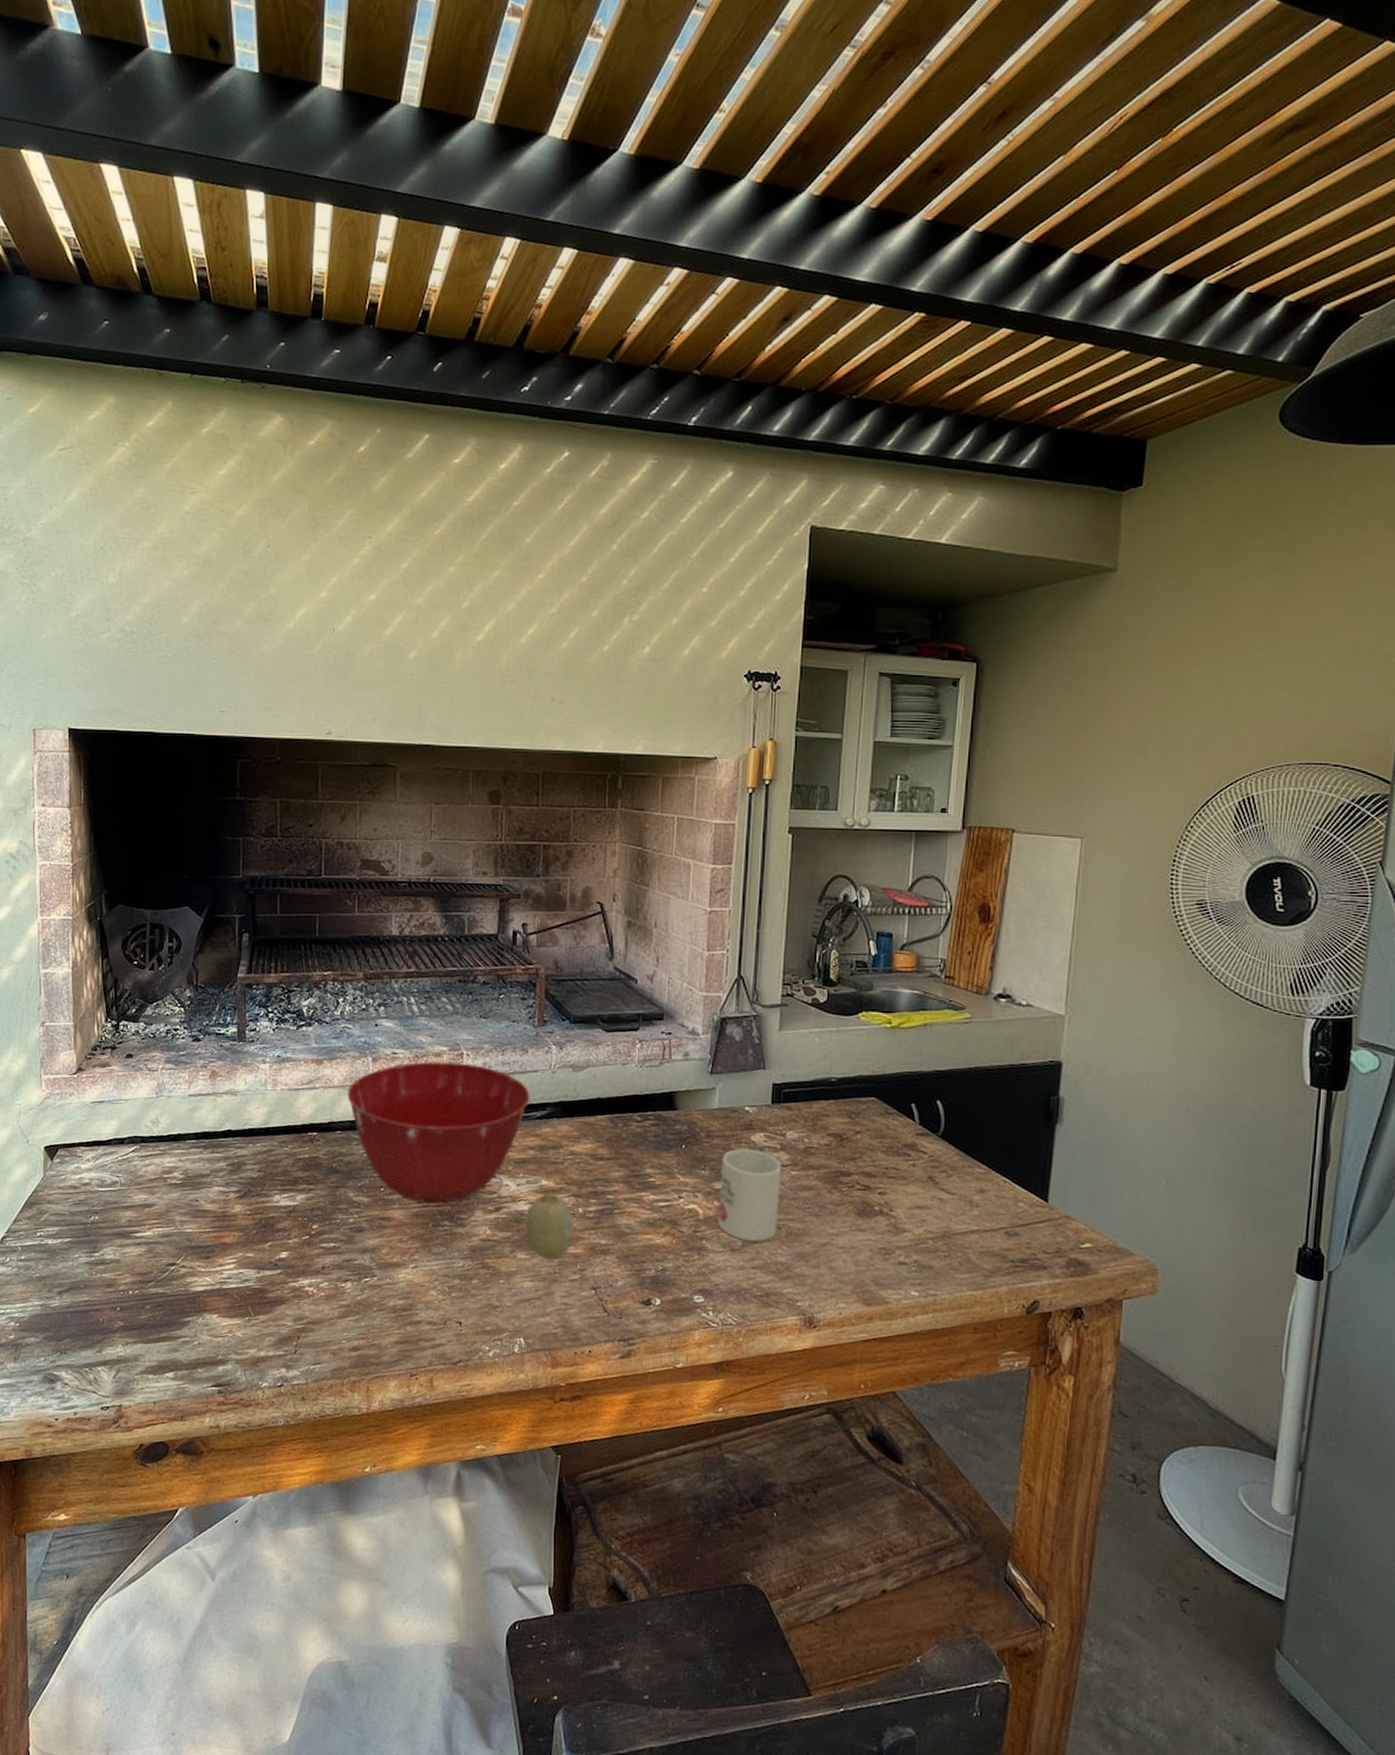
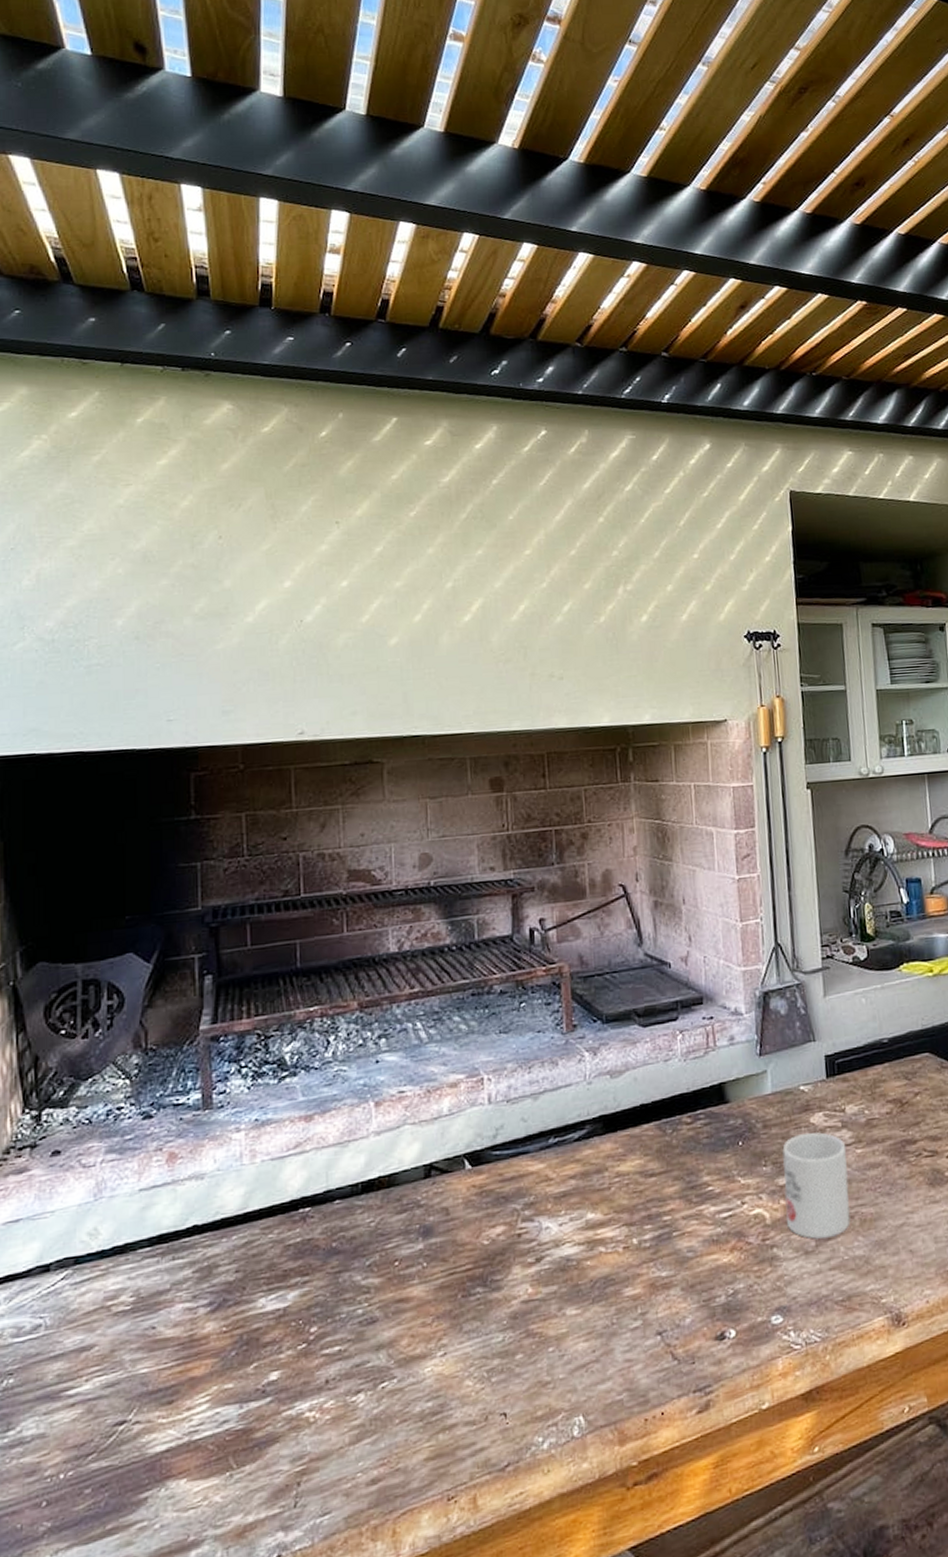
mixing bowl: present [347,1061,530,1204] -> none [345,1089,565,1271]
fruit: present [524,1193,573,1259] -> none [572,1227,629,1309]

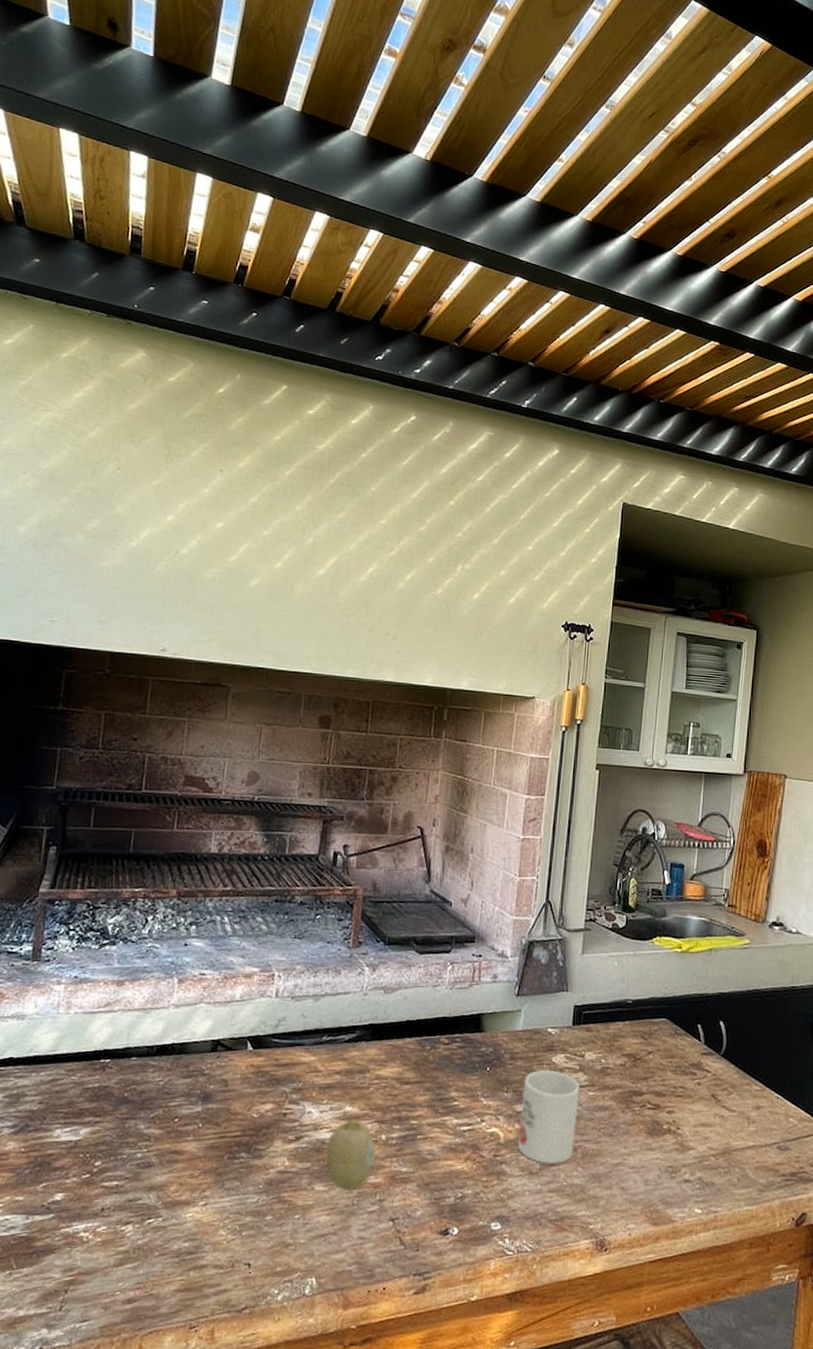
fruit: none [572,1227,629,1309] -> present [325,1120,375,1190]

